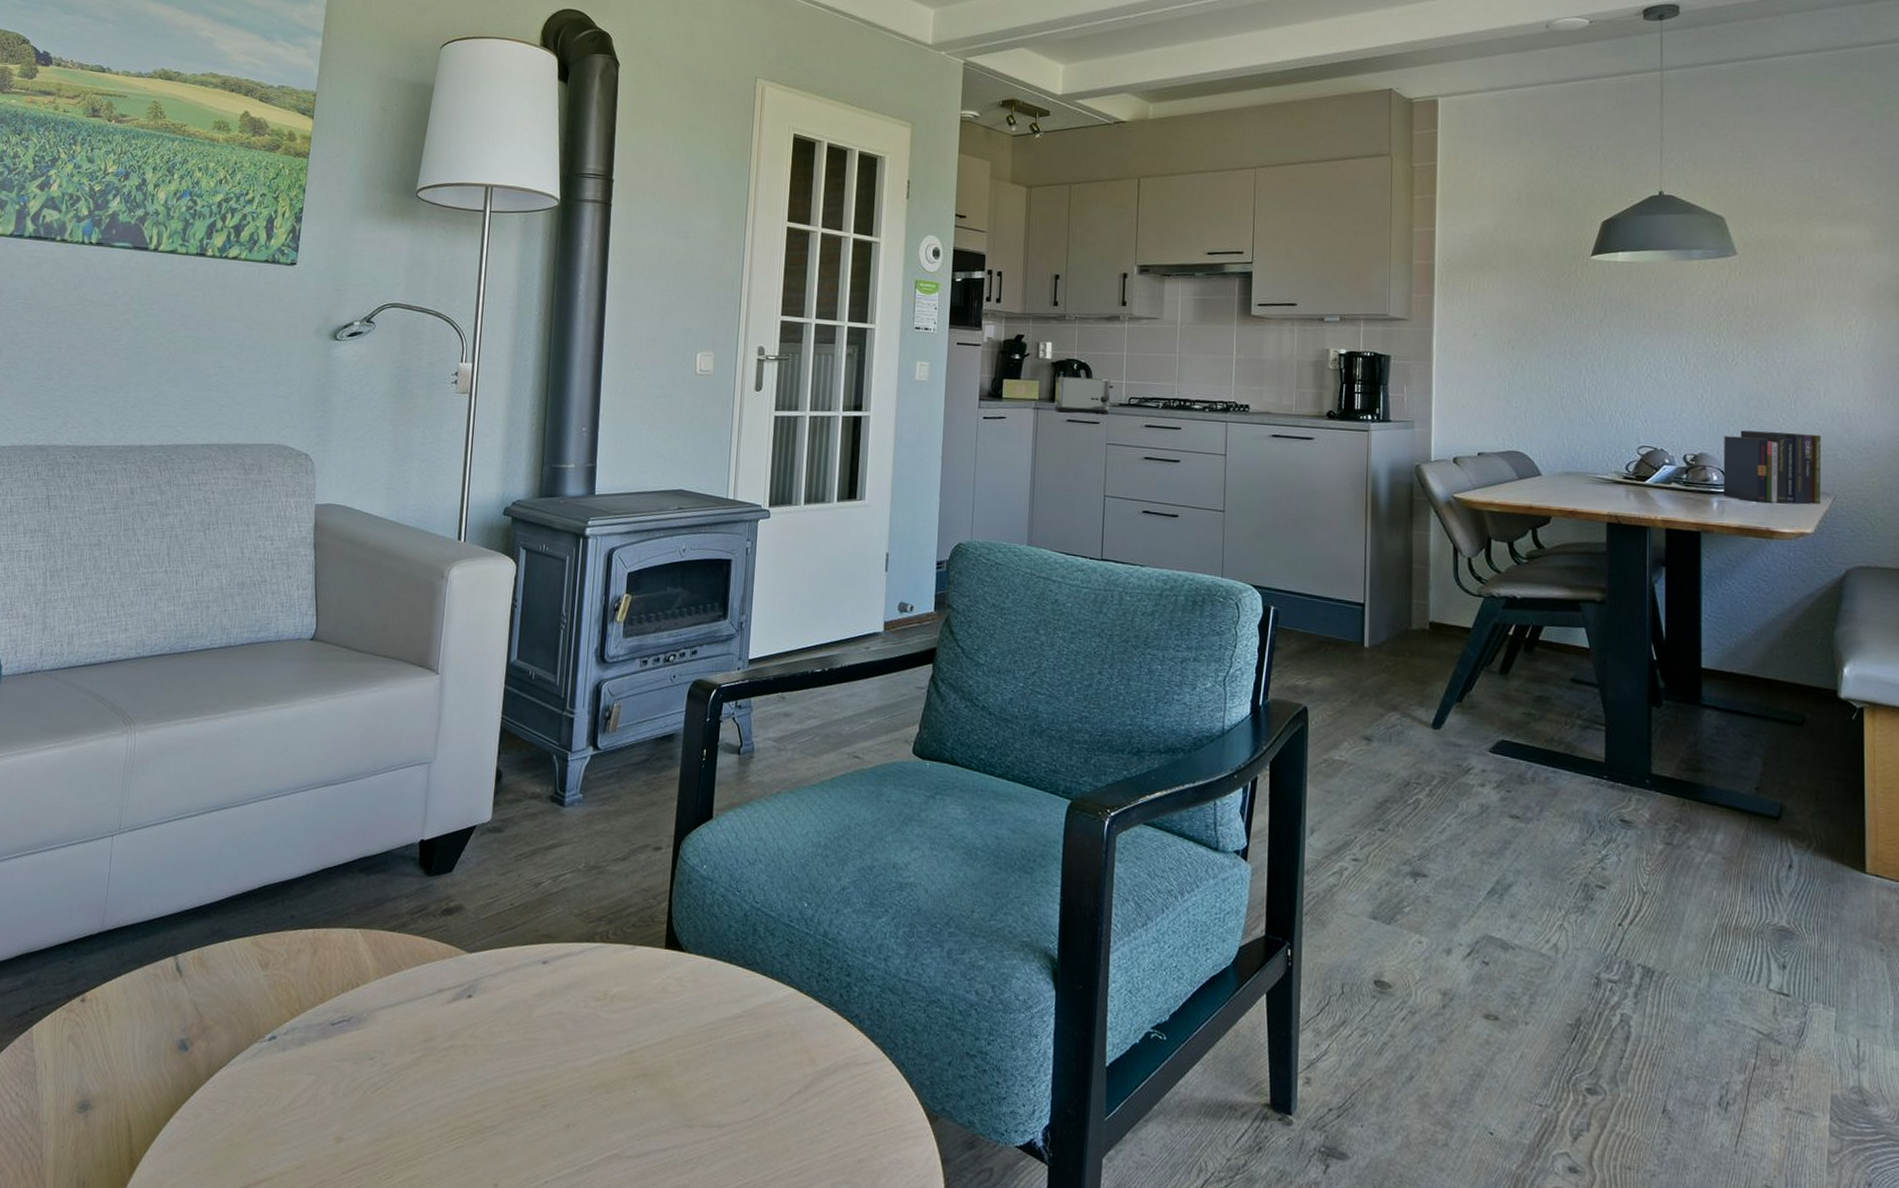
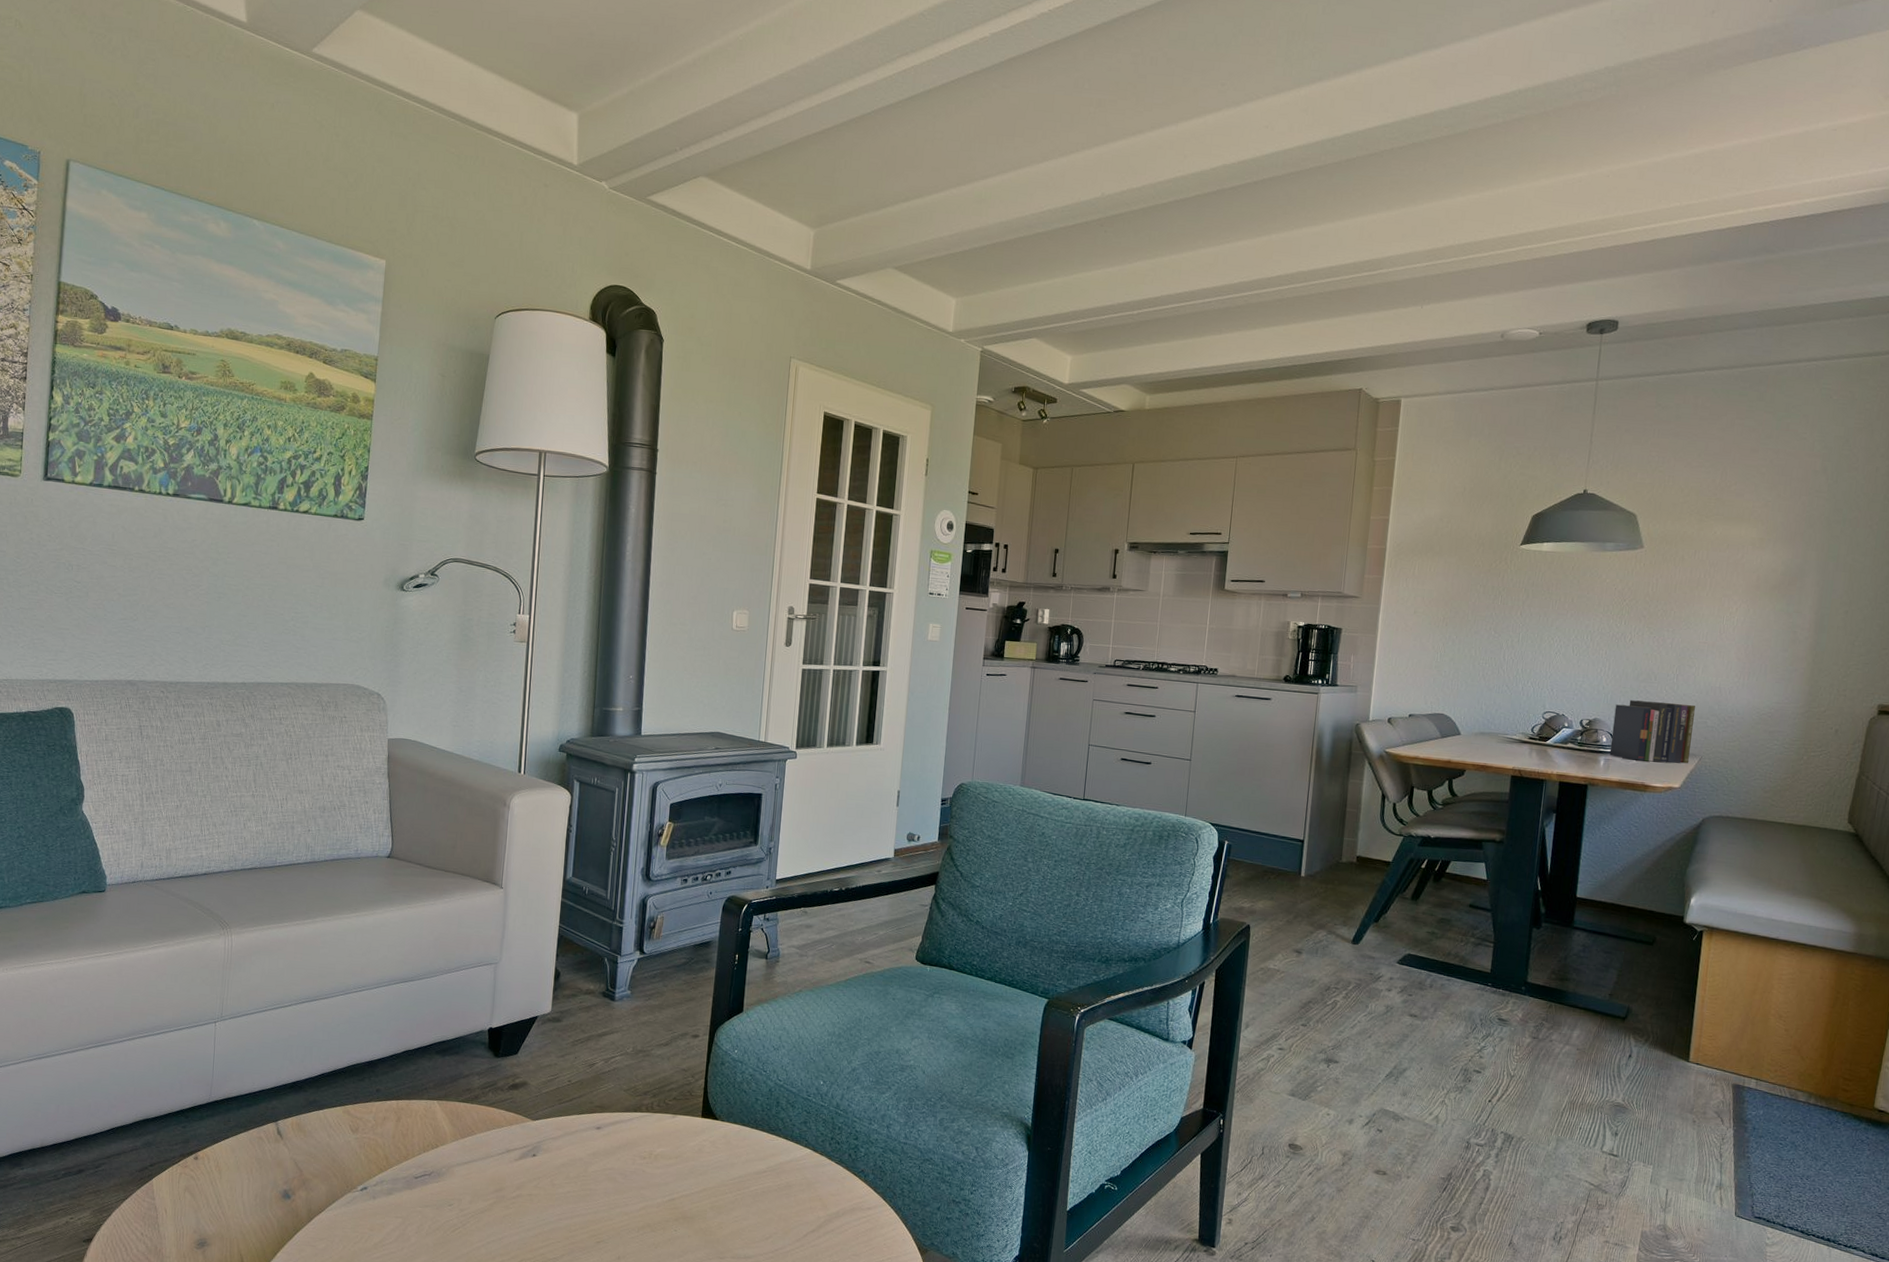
toaster: present [1054,376,1114,415] -> none [1049,639,1102,675]

